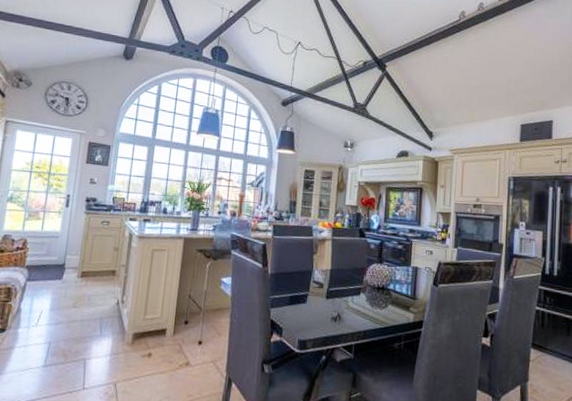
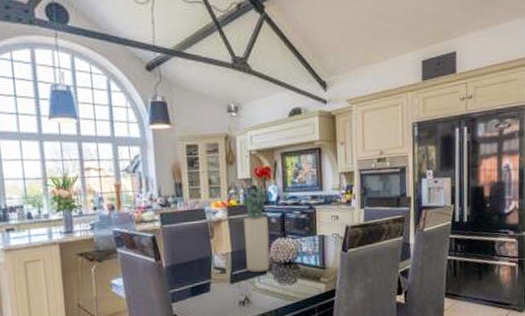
vase: none [343,209,368,294] -> present [244,181,270,273]

